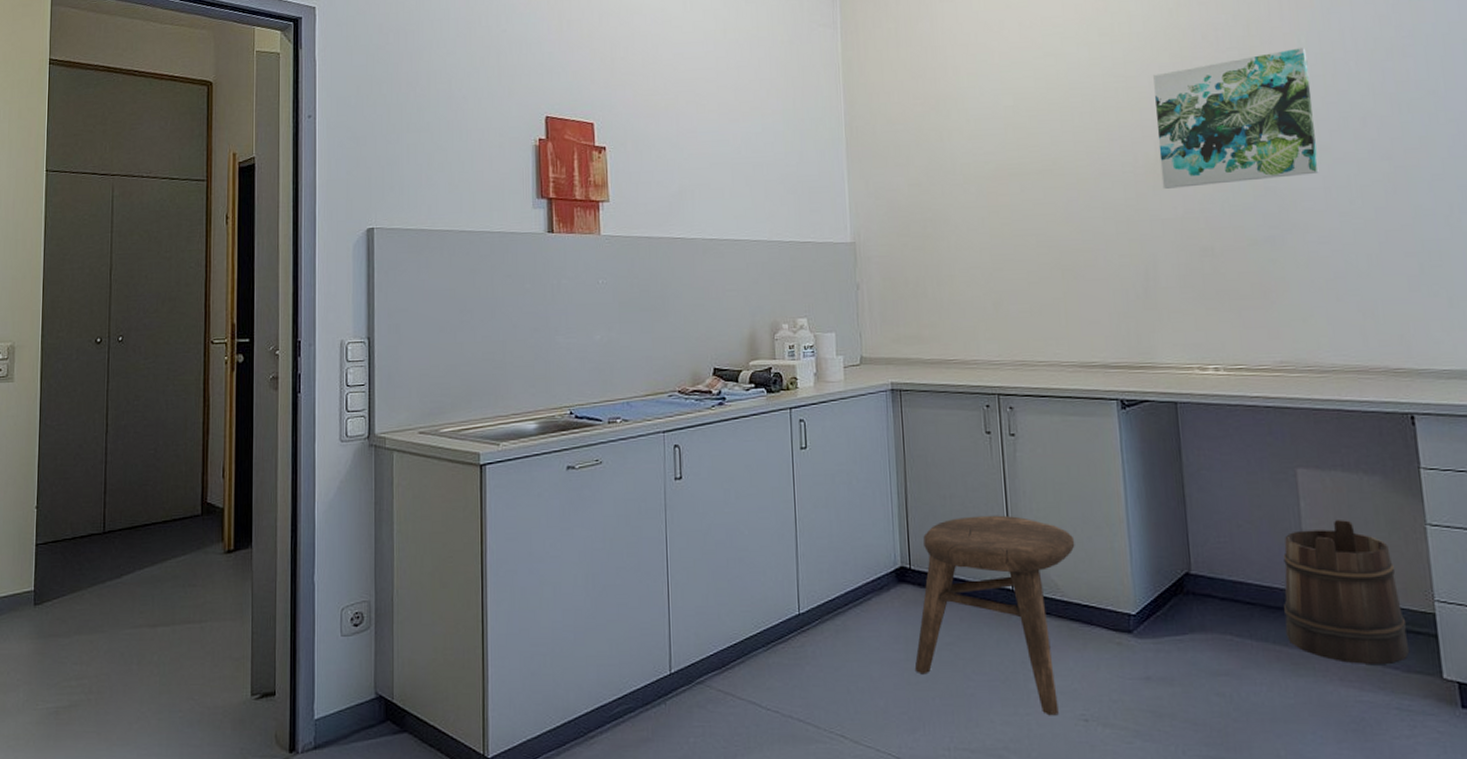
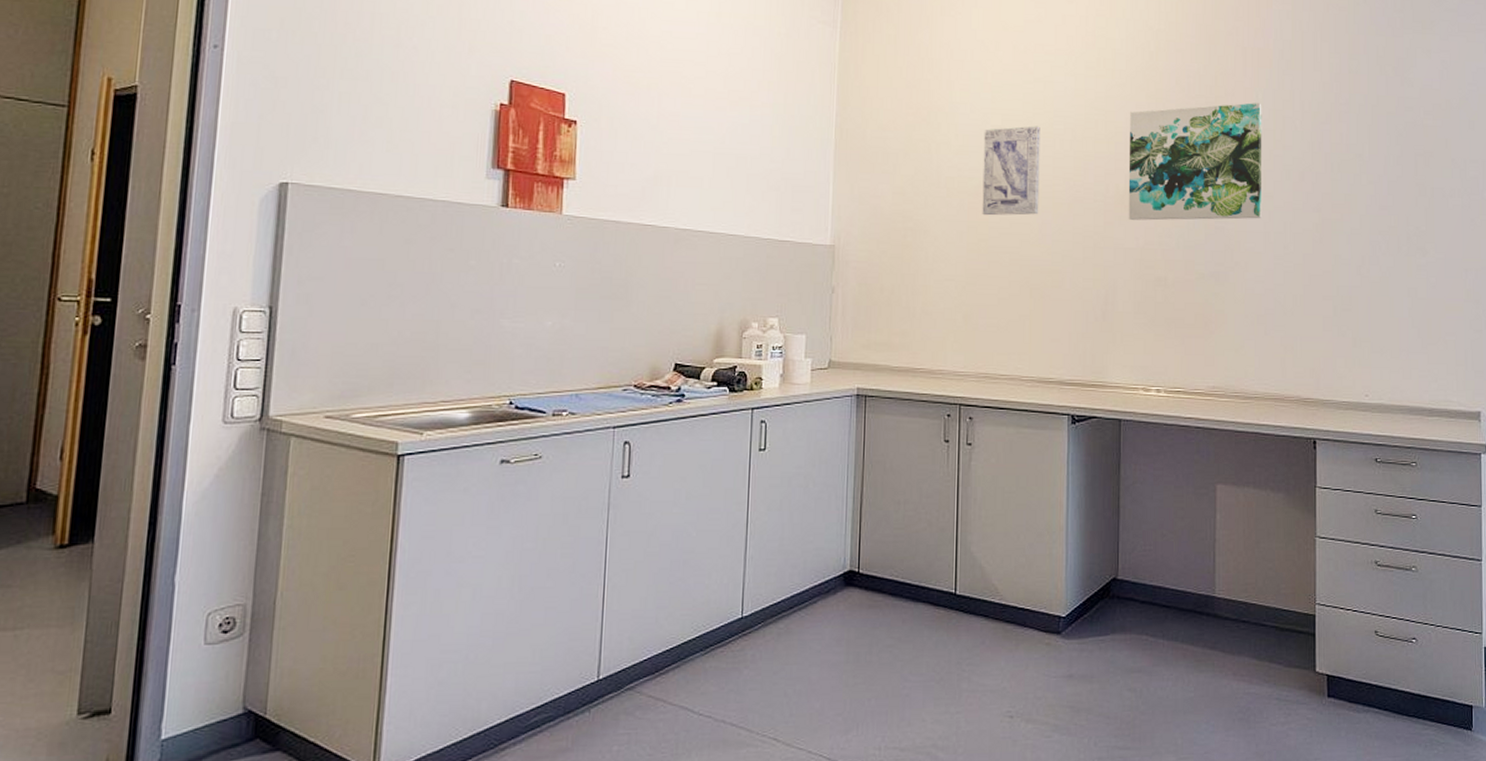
stool: present [914,515,1075,716] -> none [853,521,1017,714]
wall art: none [996,101,1063,199] -> present [982,126,1040,216]
bucket: present [1283,519,1410,664] -> none [1193,530,1292,660]

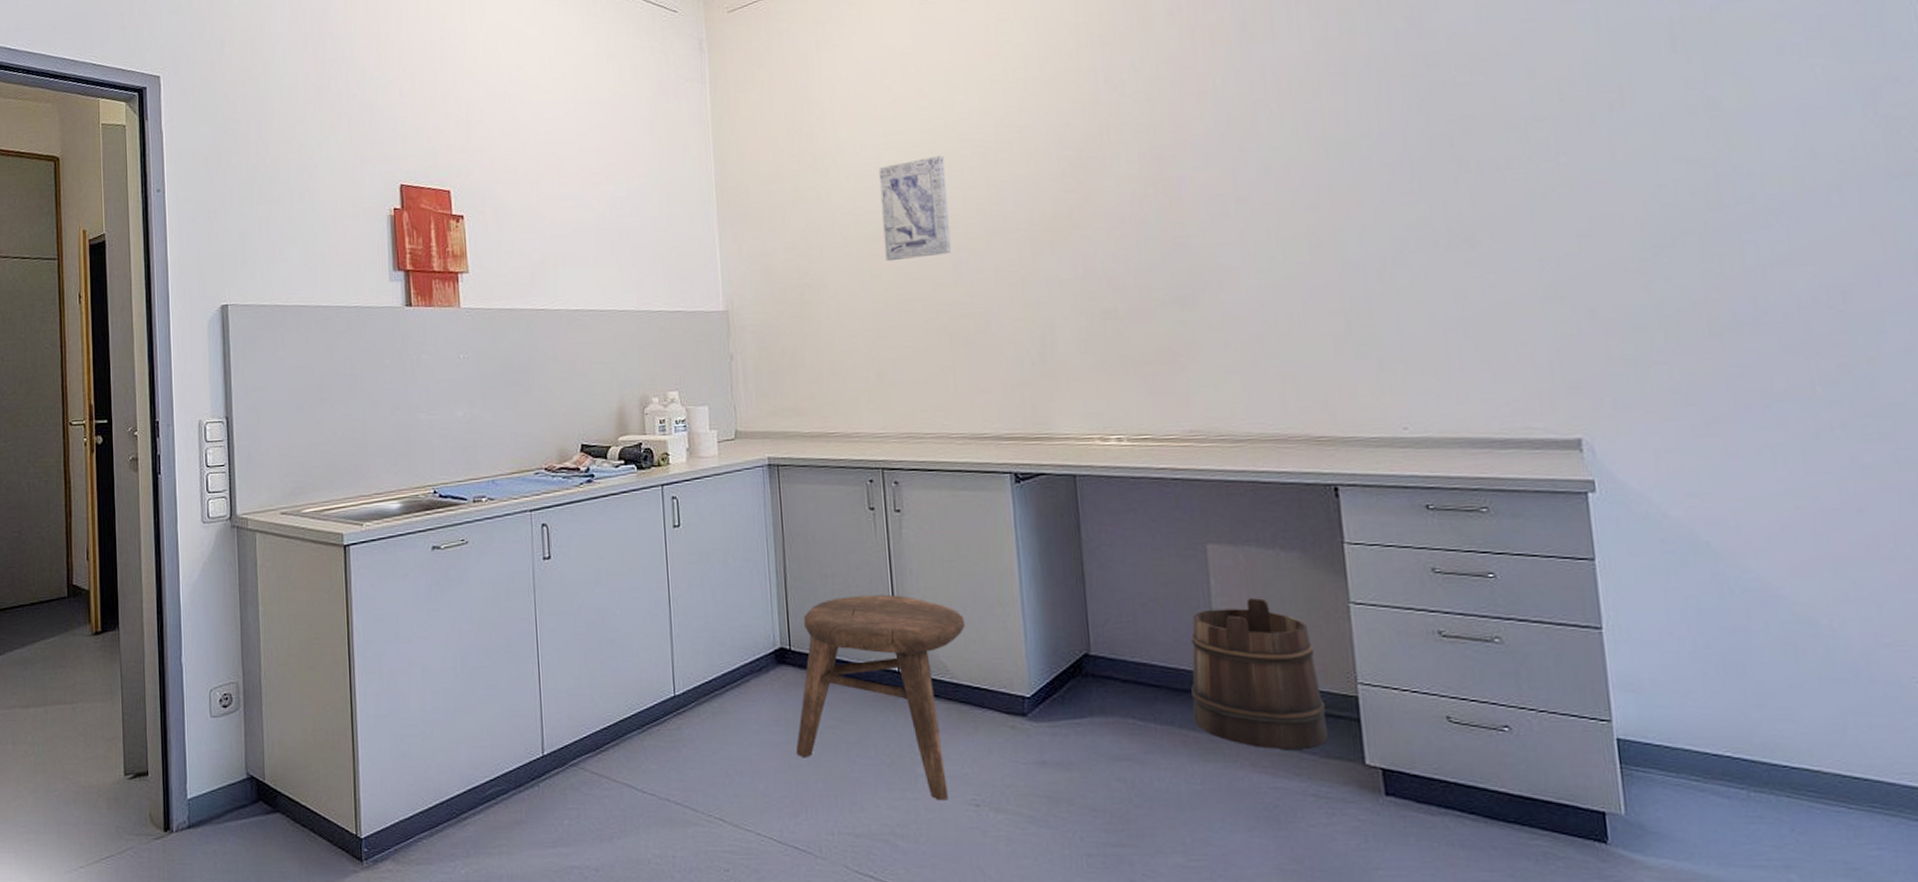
stool: none [853,521,1017,714] -> present [795,594,966,801]
wall art: present [1128,103,1262,221] -> none [1051,89,1235,247]
bucket: none [1193,530,1292,660] -> present [1191,597,1329,749]

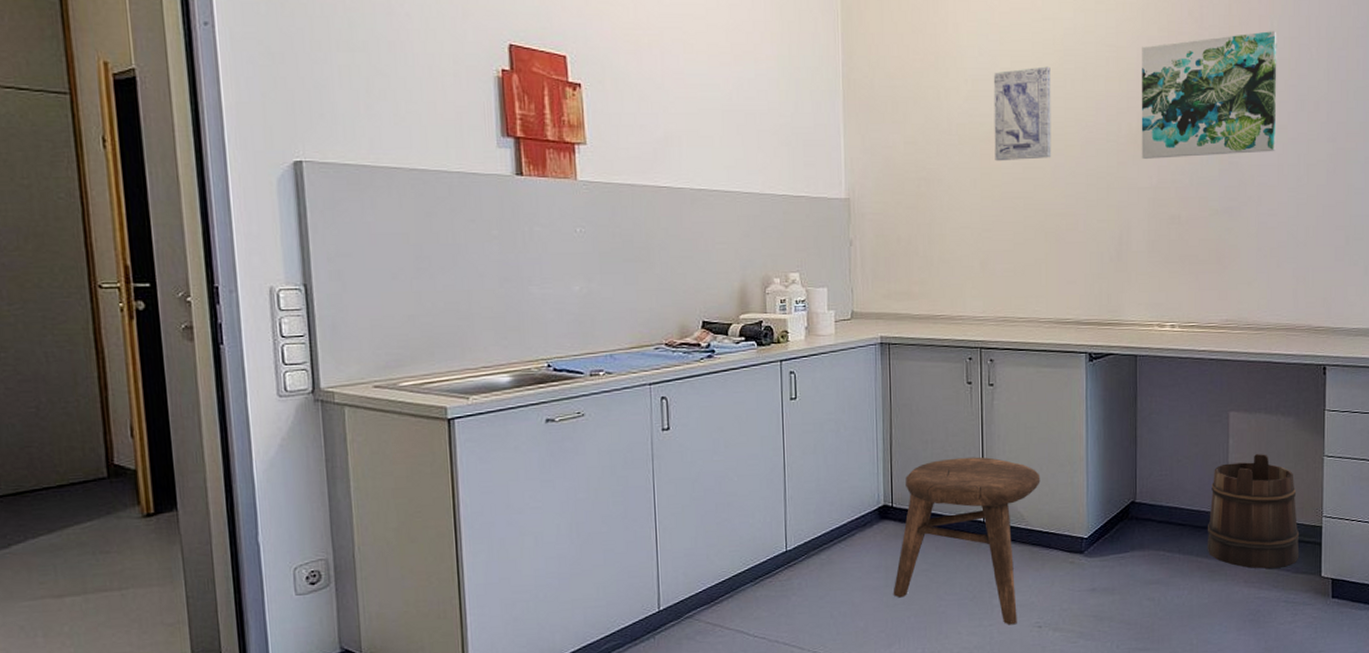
wall art: none [1051,89,1235,247] -> present [1141,31,1277,159]

